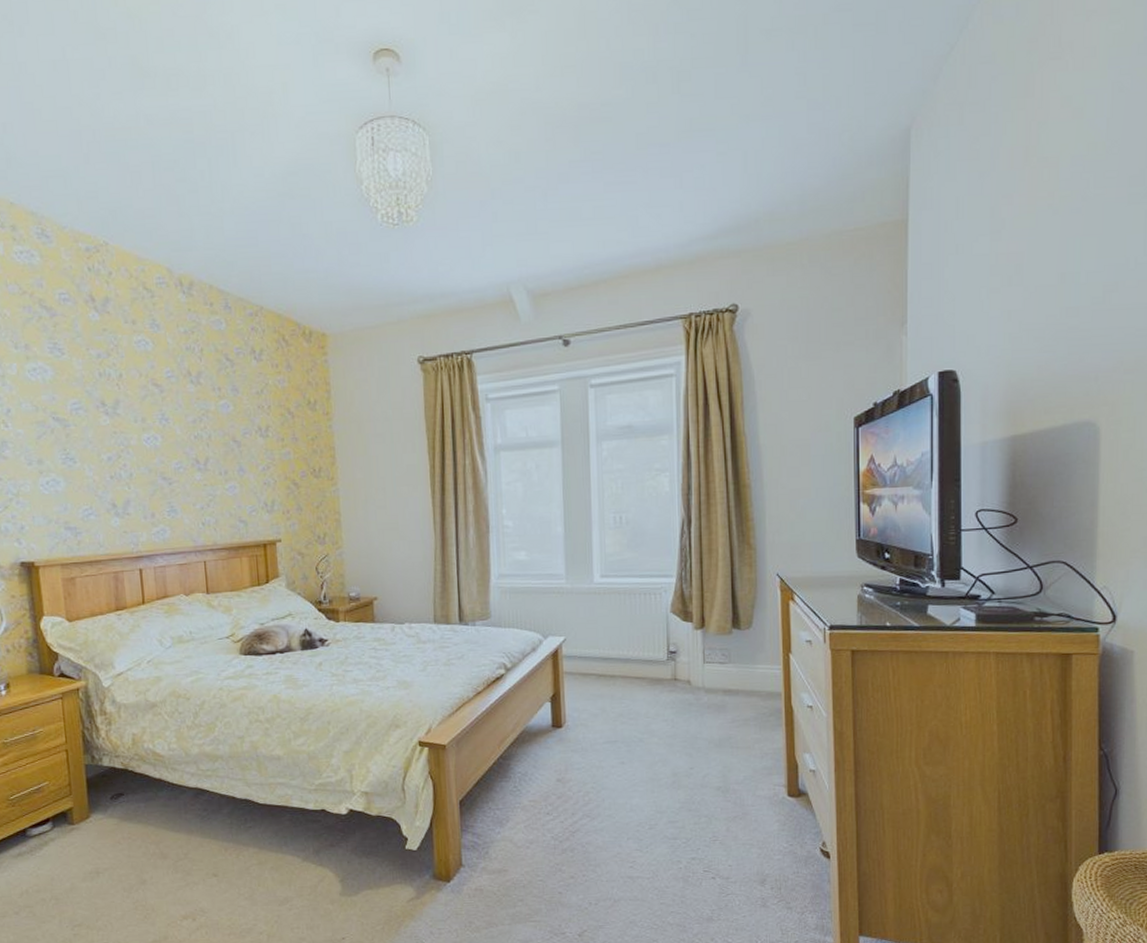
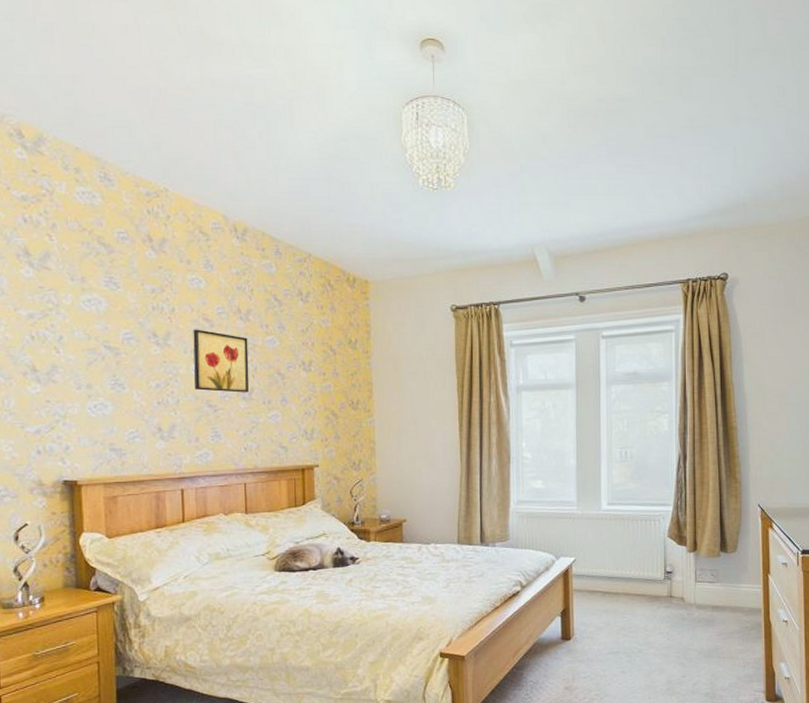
wall art: none [142,395,204,463] -> present [193,329,250,393]

